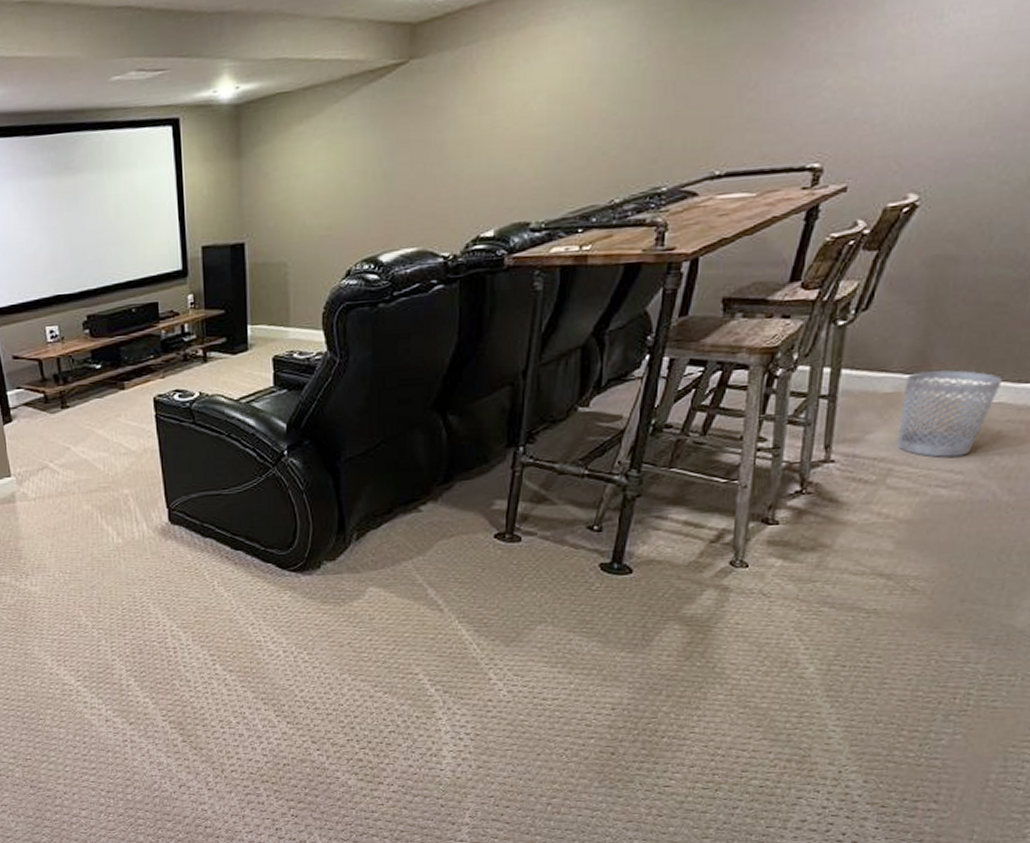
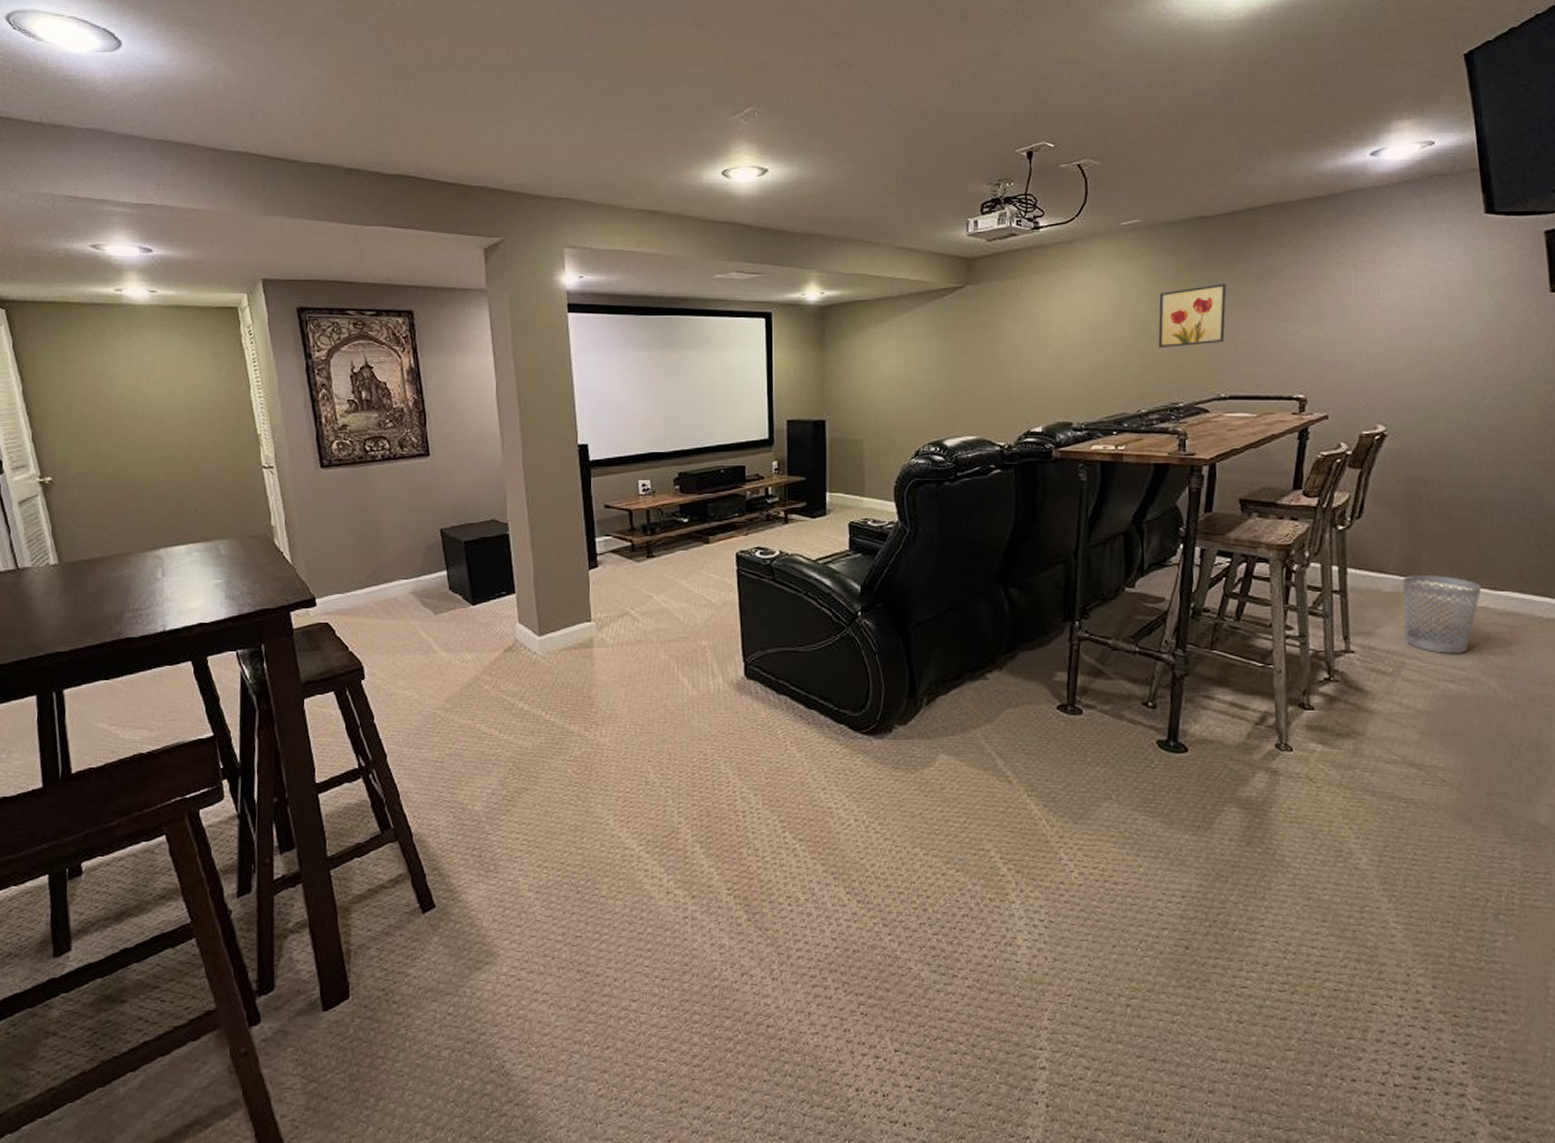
wall art: none [643,25,739,120] -> present [1158,284,1227,349]

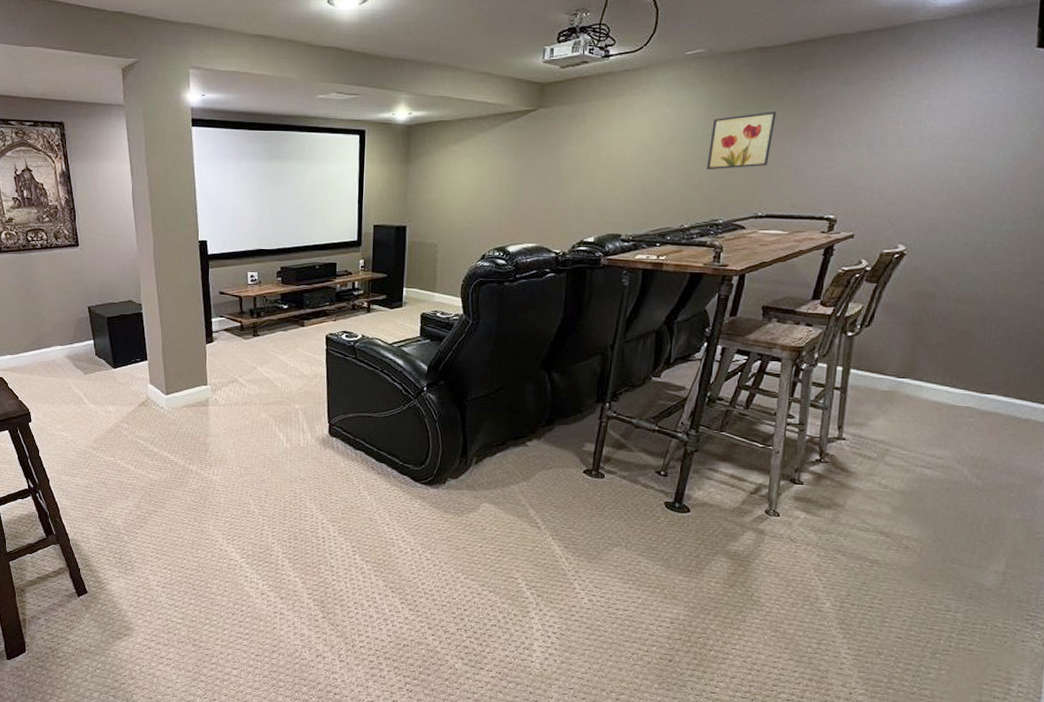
wastebasket: present [1402,575,1482,653] -> none [892,377,970,445]

